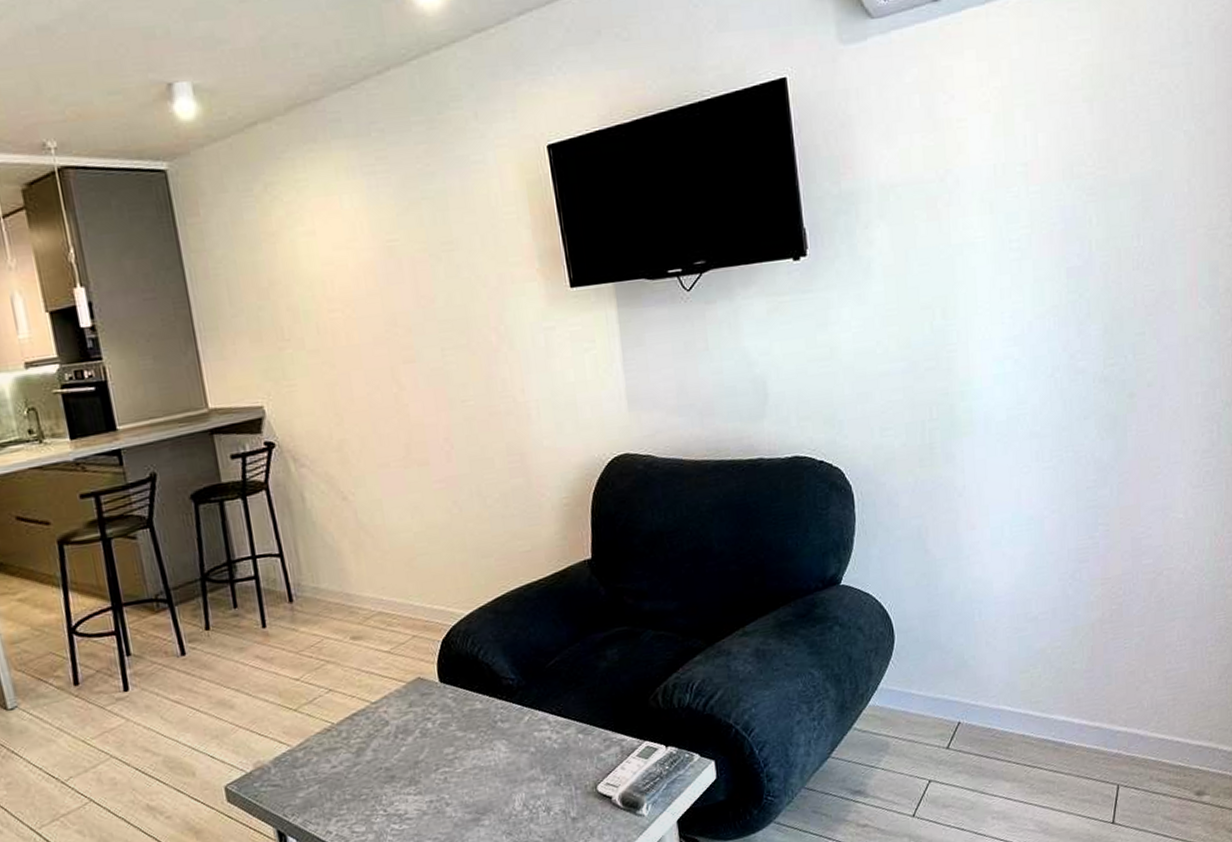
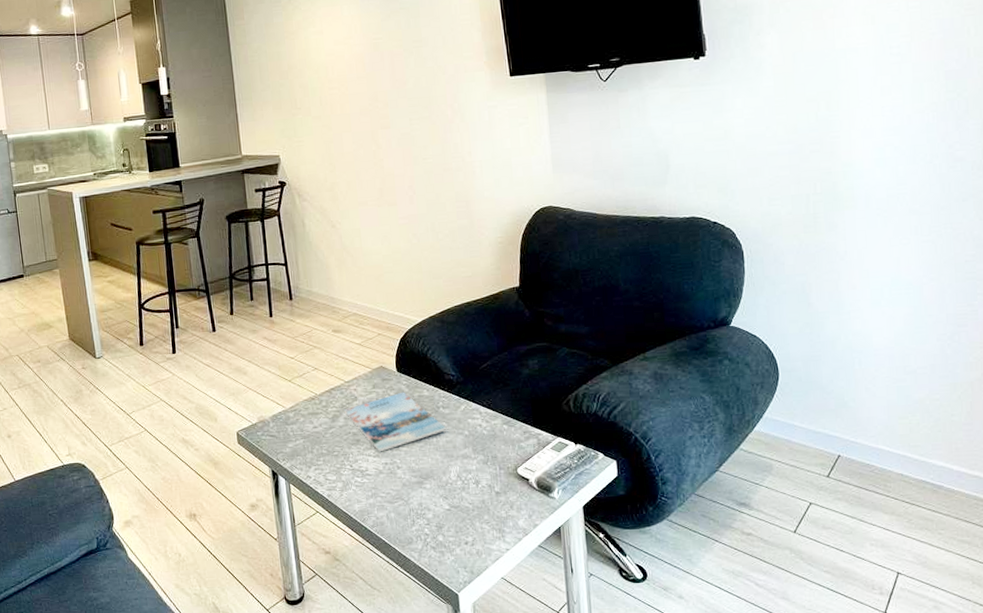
magazine: none [371,707,508,789] -> present [344,392,447,452]

